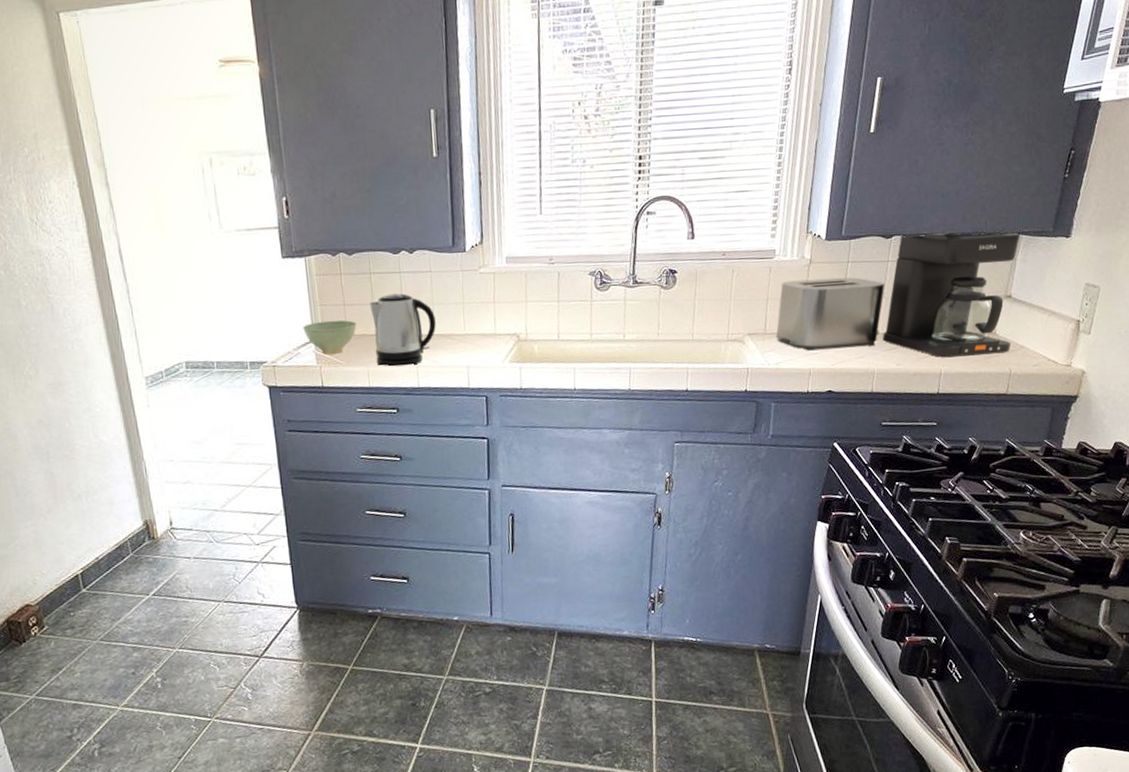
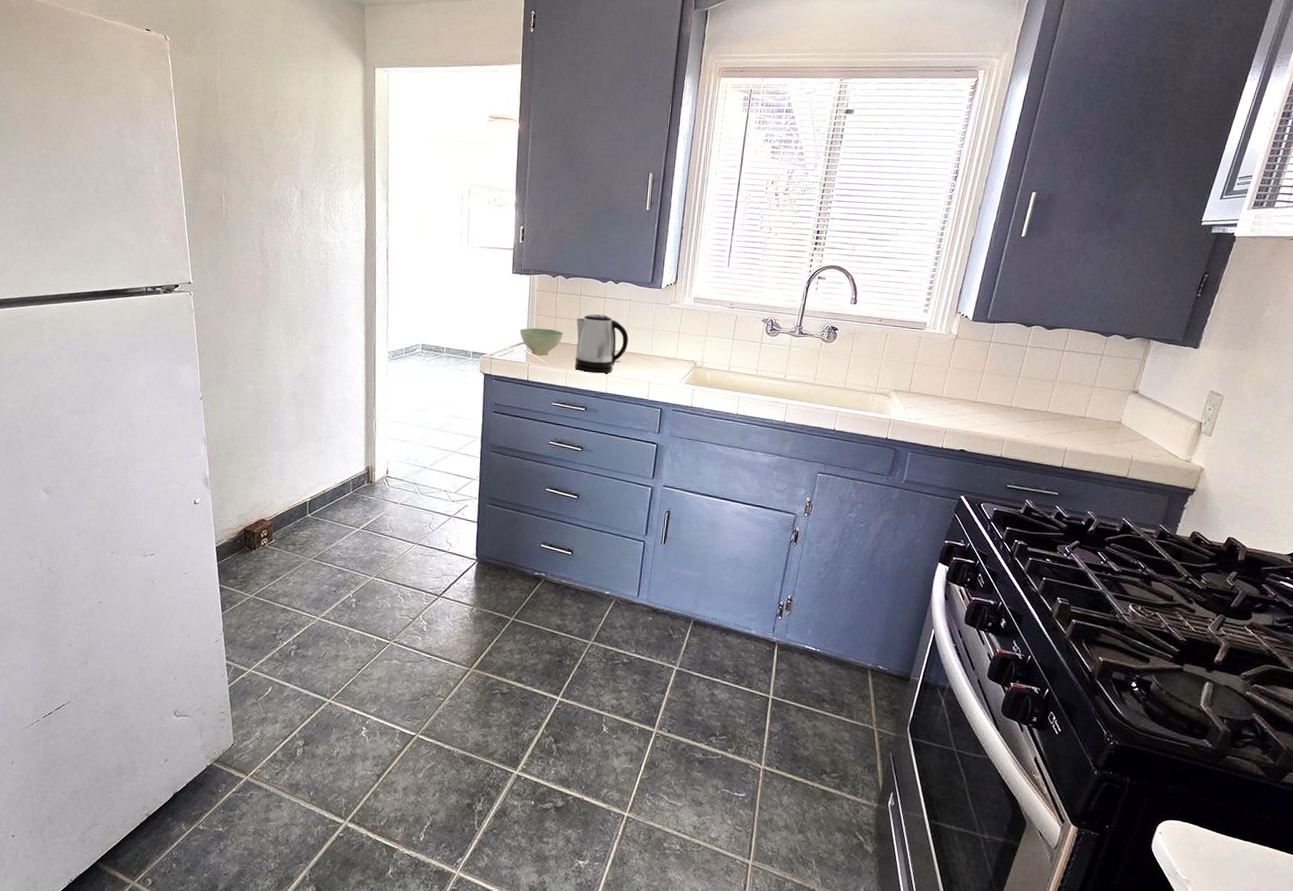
toaster: present [775,277,885,351] -> none [918,350,1022,417]
coffee maker: present [883,231,1020,358] -> none [1016,327,1151,441]

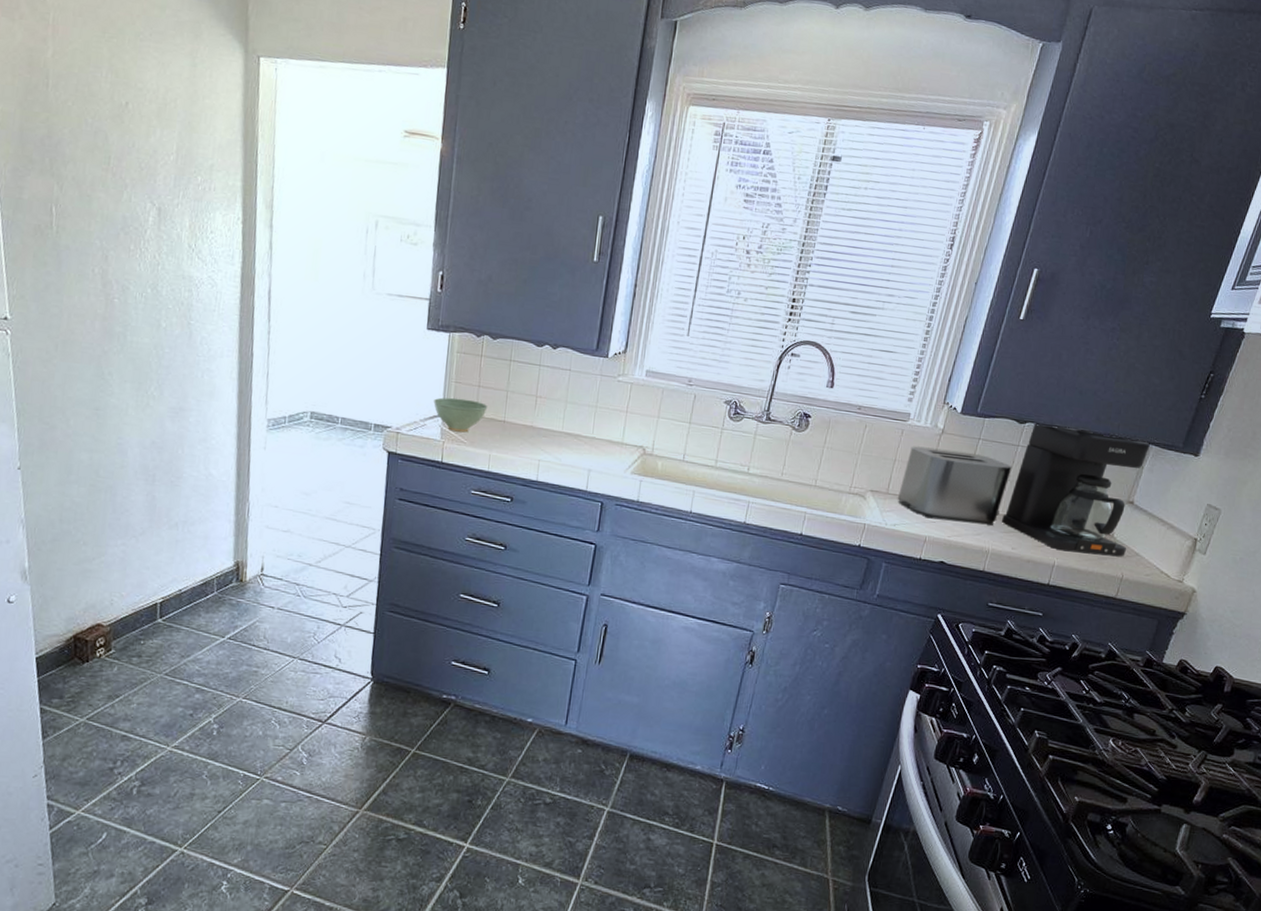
kettle: present [574,314,629,374] -> none [499,384,566,458]
toaster: none [918,350,1022,417] -> present [897,446,1012,526]
coffee maker: none [1016,327,1151,441] -> present [1002,424,1150,557]

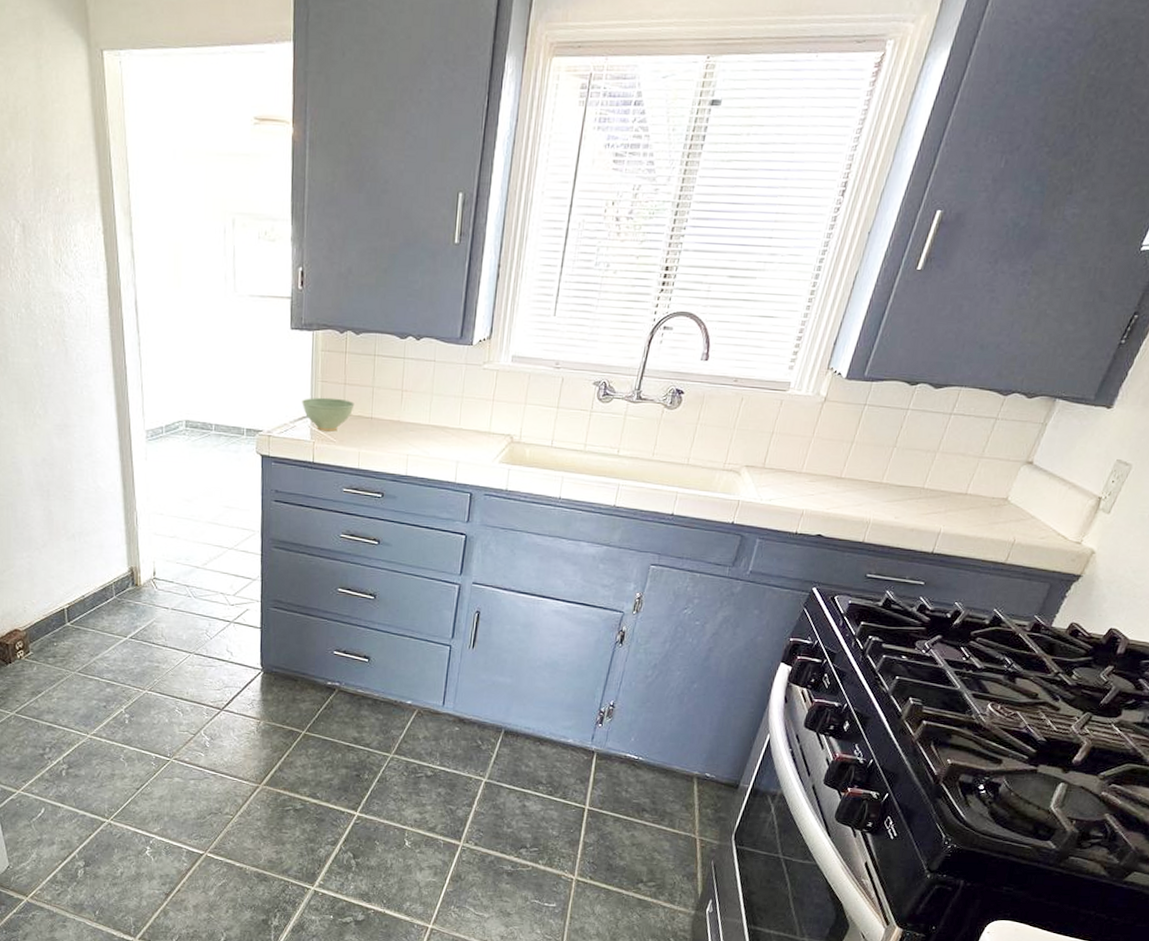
toaster: present [897,446,1012,526] -> none [773,416,900,495]
coffee maker: present [1002,424,1150,557] -> none [886,385,1057,521]

